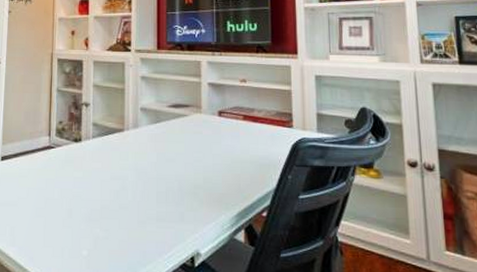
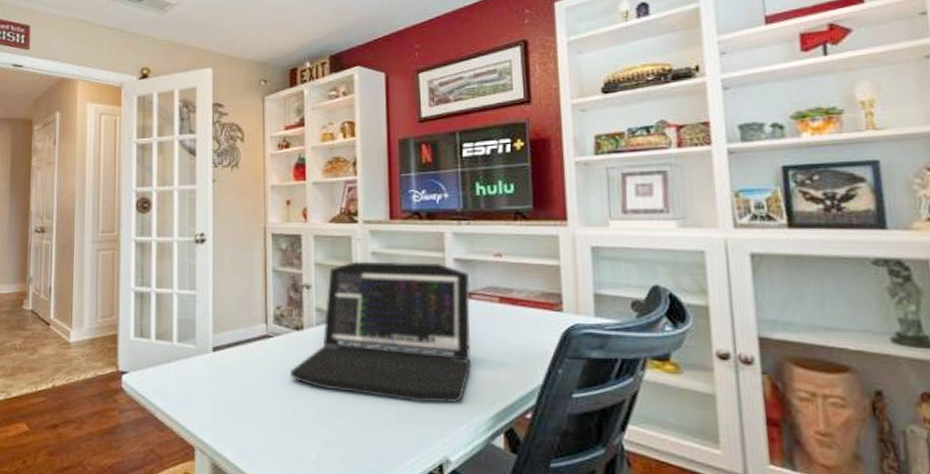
laptop: none [69,84,221,204] -> present [291,261,471,403]

